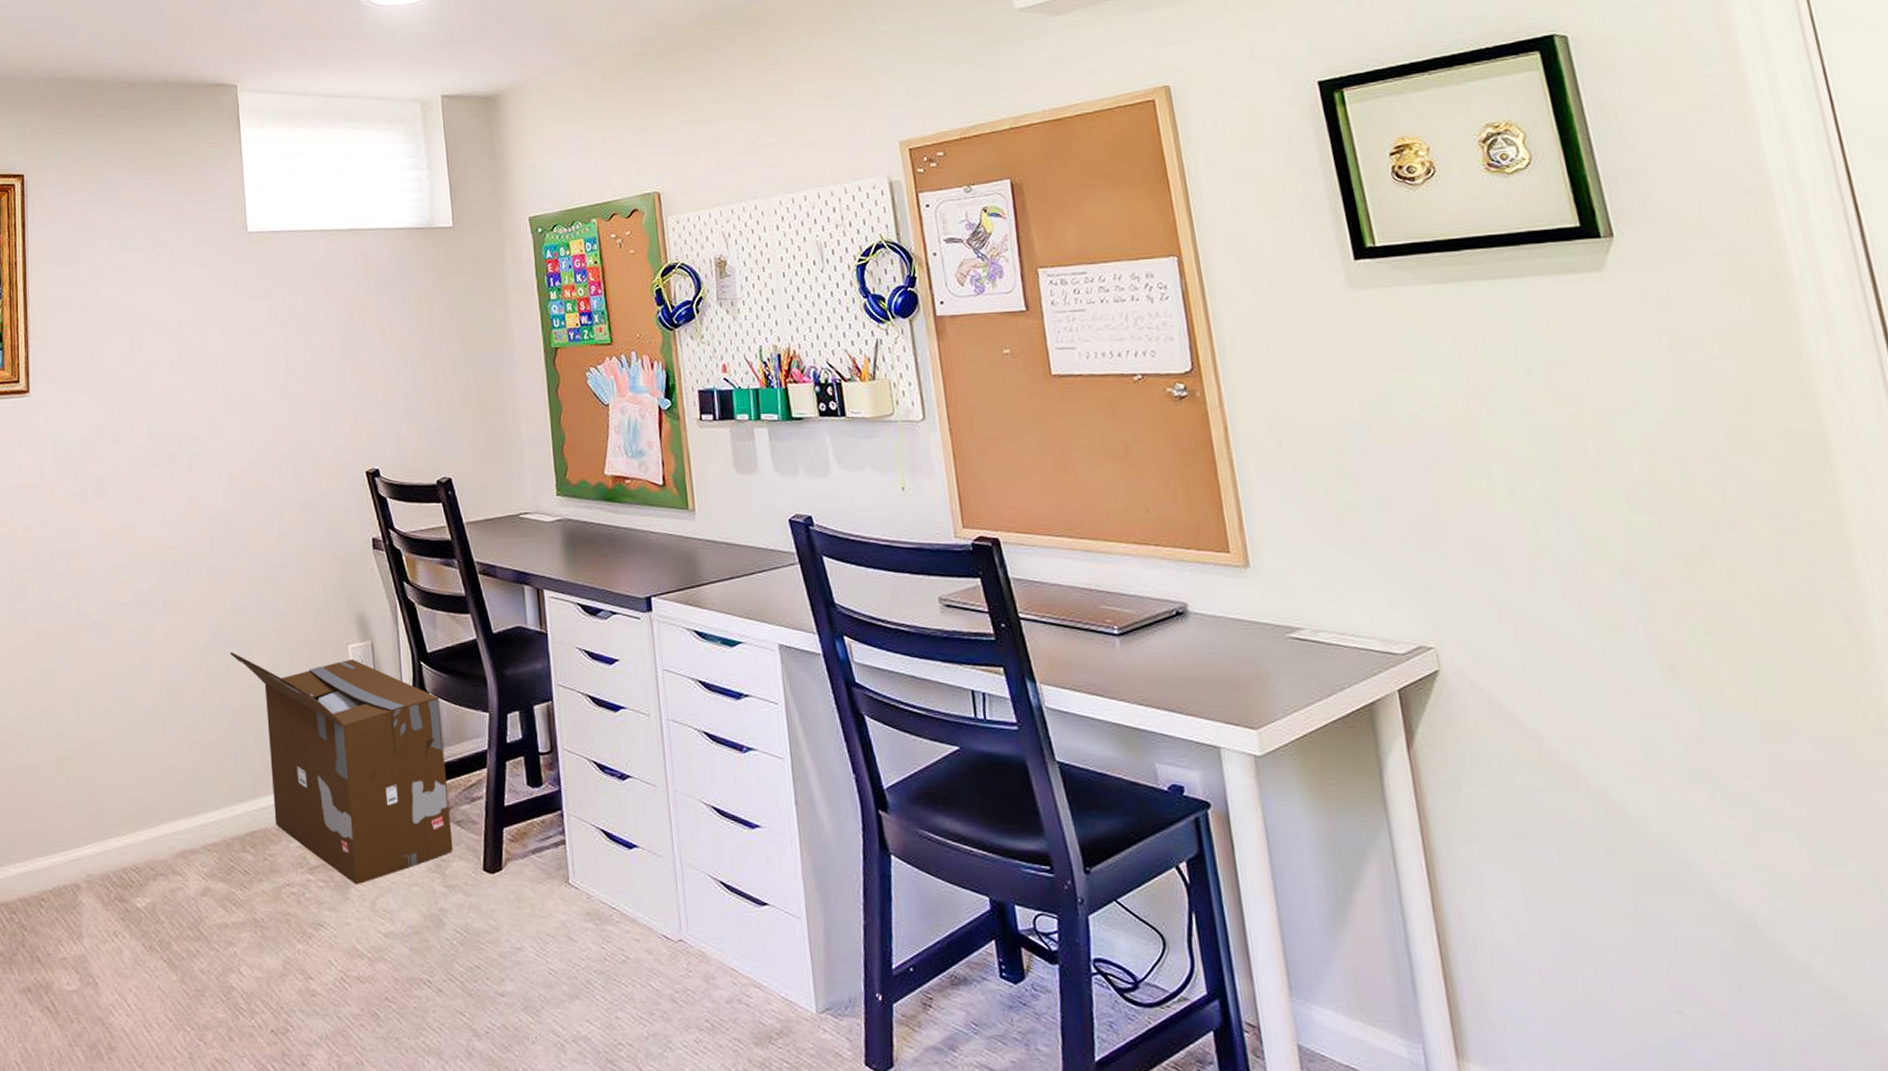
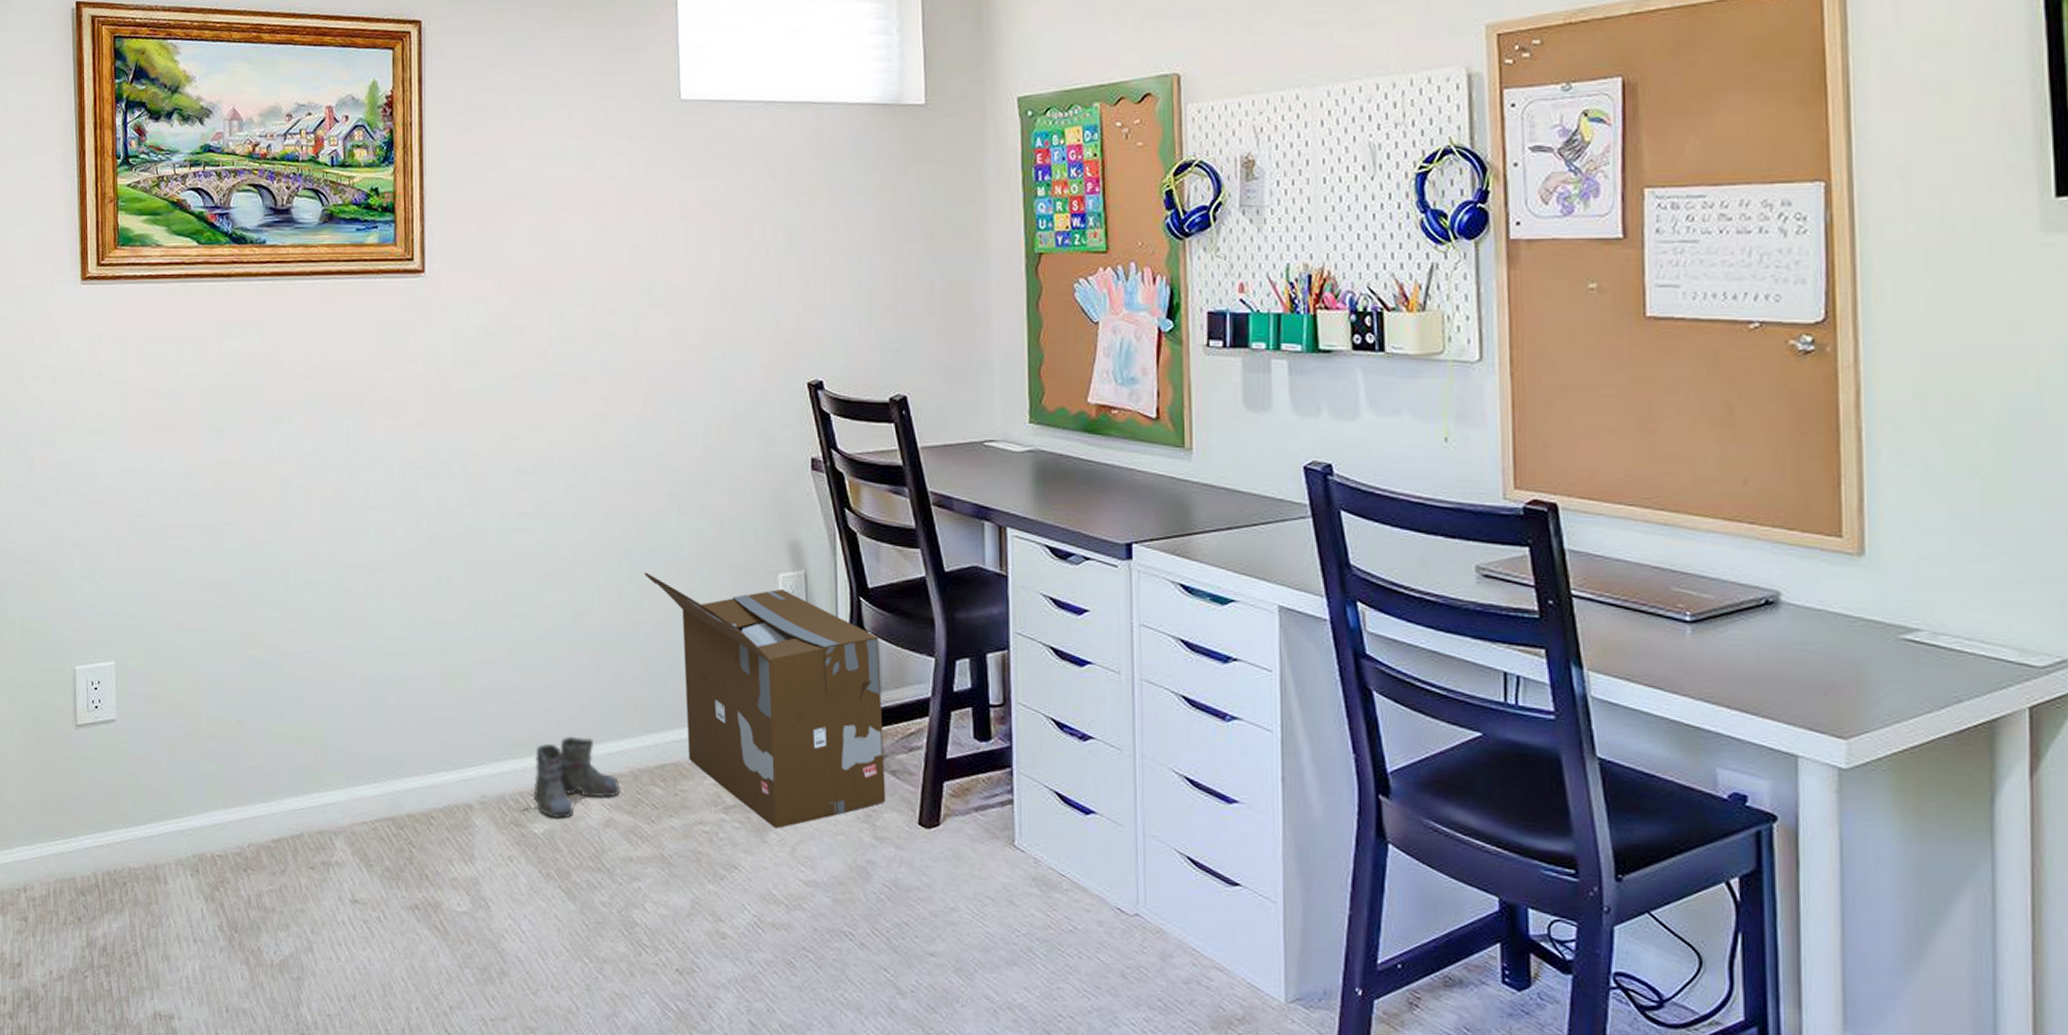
boots: none [126,811,215,892] -> present [522,736,620,820]

